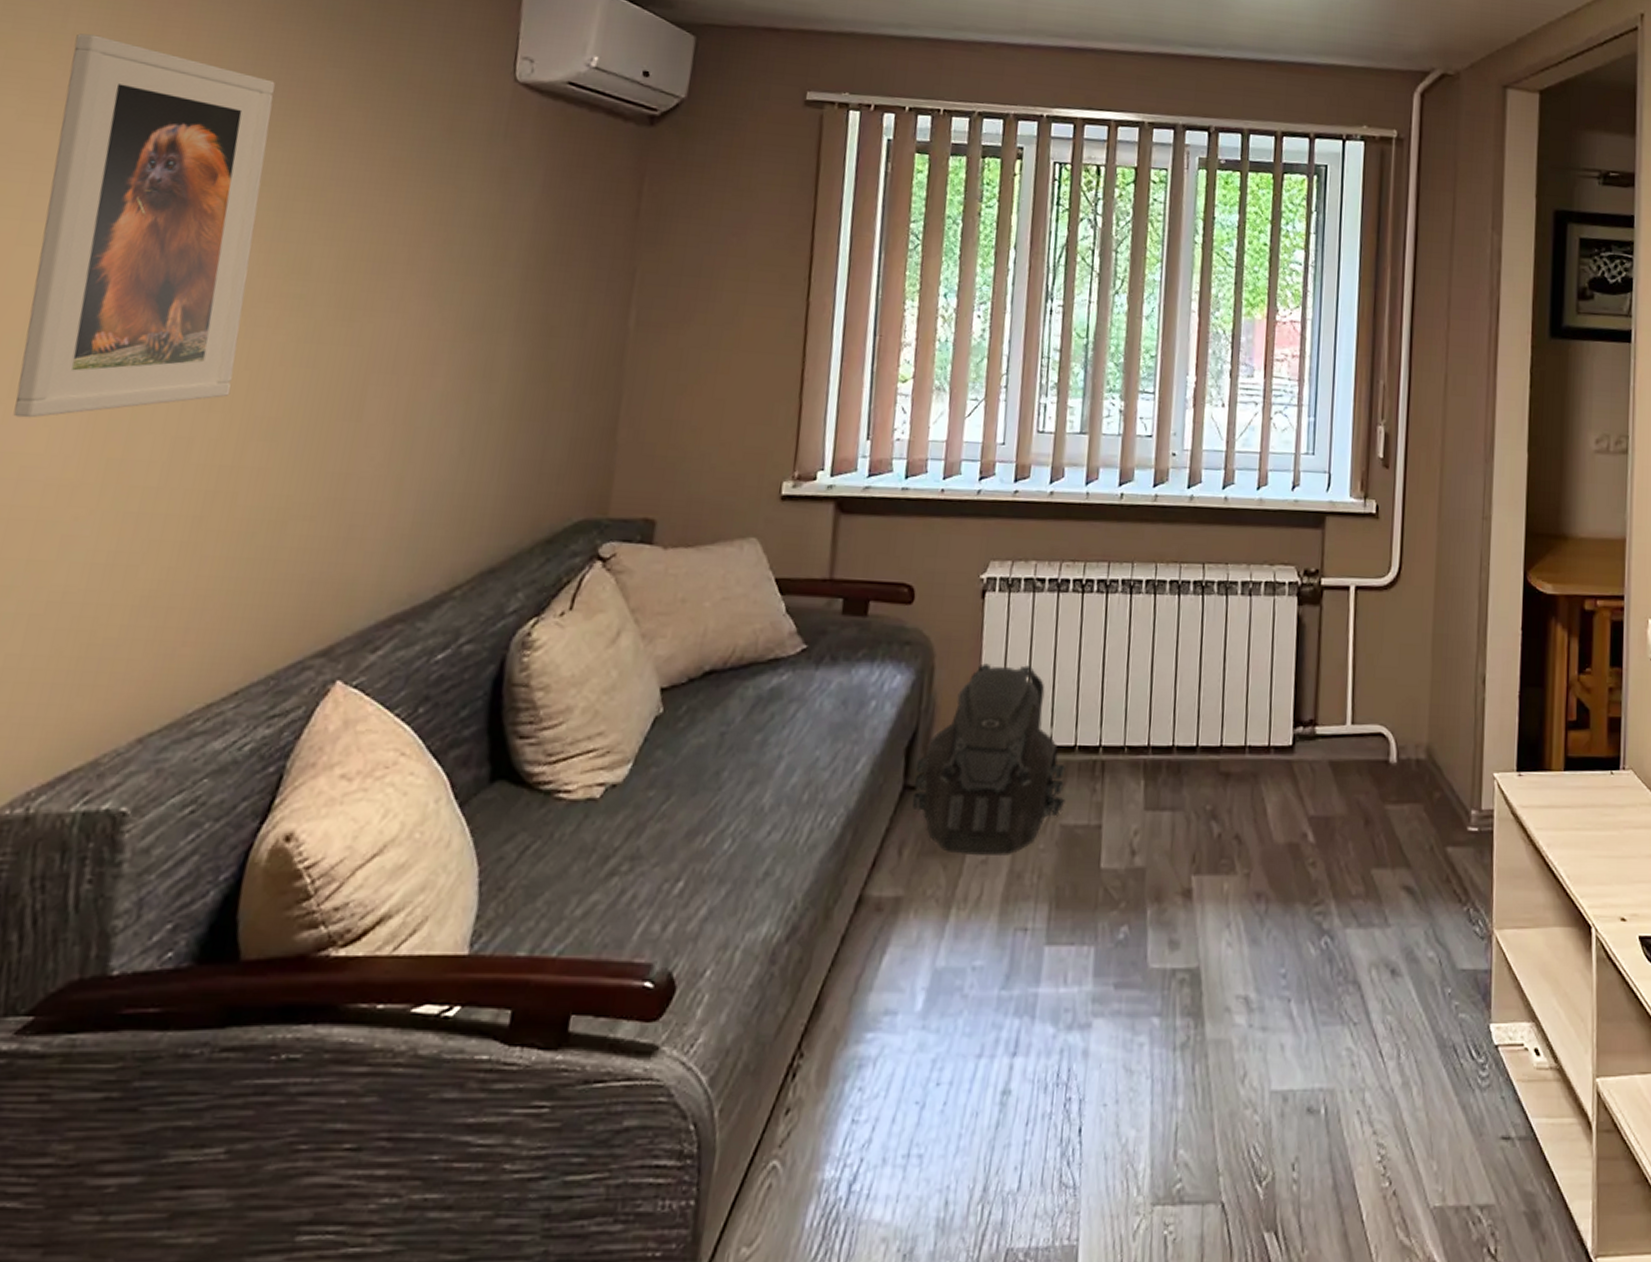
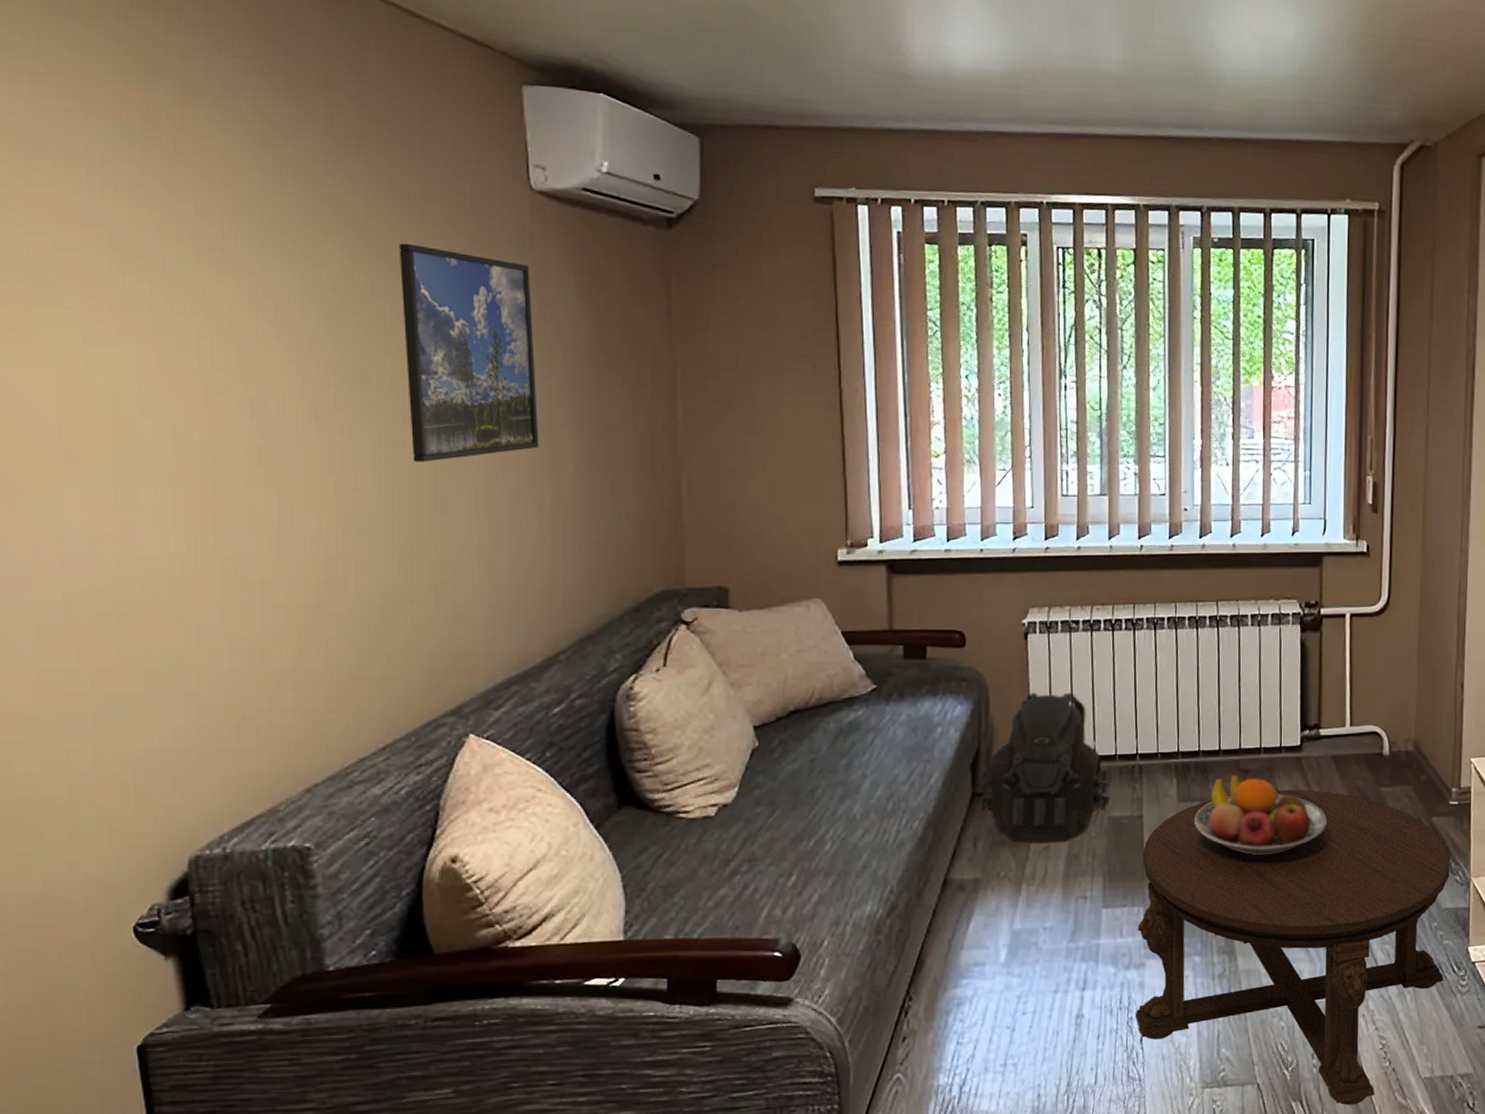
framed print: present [13,33,275,418] -> none [91,159,320,526]
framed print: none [337,129,500,363] -> present [398,243,539,462]
coffee table: none [1074,800,1469,1242] -> present [1135,789,1450,1105]
fruit bowl: none [1163,778,1320,886] -> present [1195,774,1327,856]

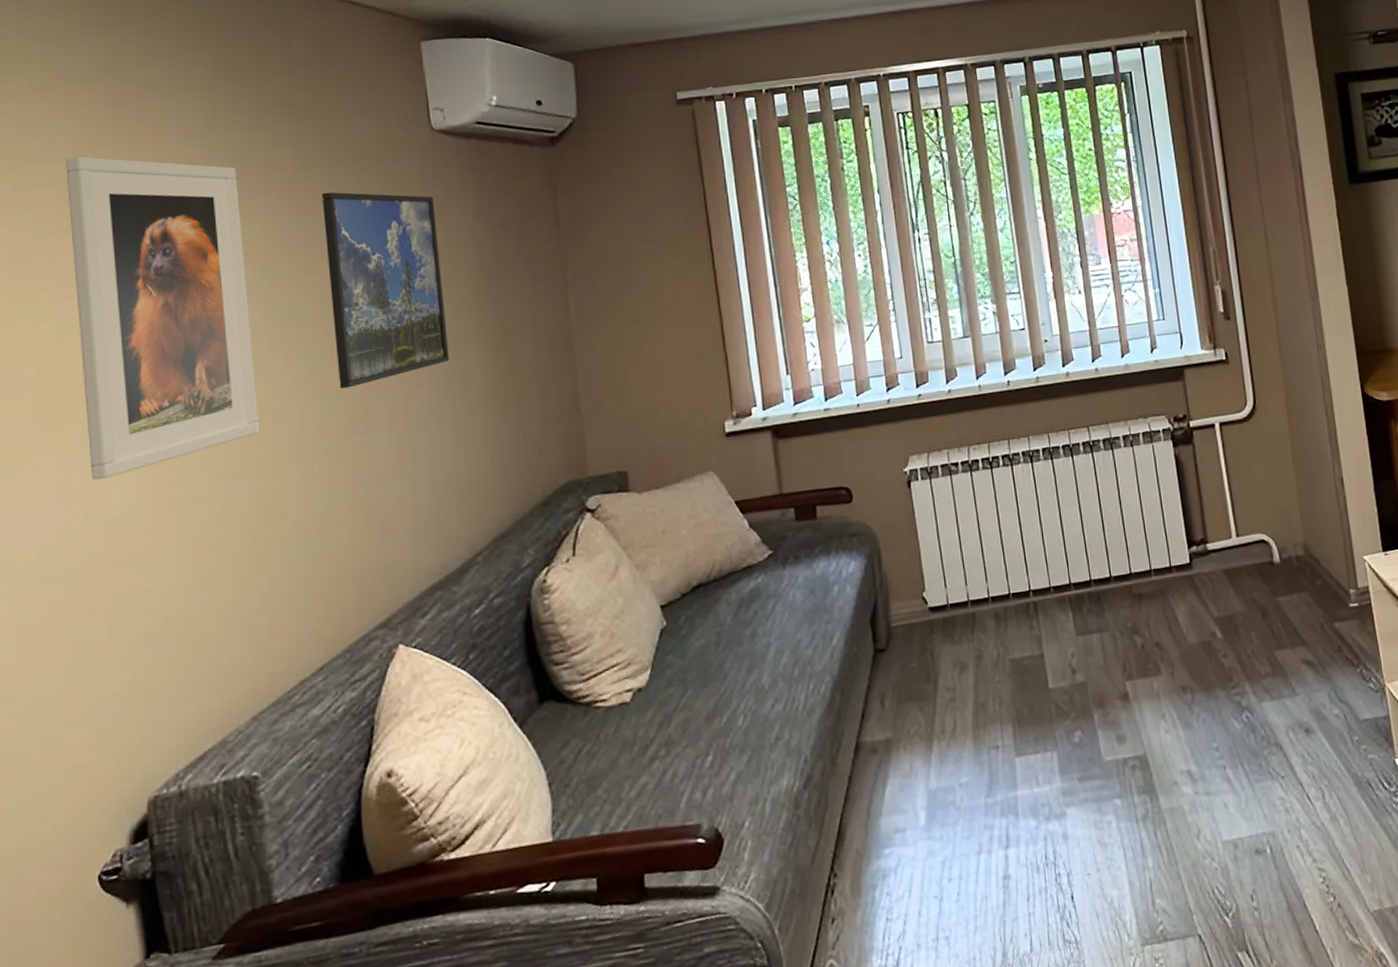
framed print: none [91,159,320,526] -> present [66,156,260,480]
backpack: present [981,692,1111,845] -> none [881,535,1010,697]
coffee table: present [1135,789,1450,1105] -> none [1048,607,1376,951]
fruit bowl: present [1195,774,1327,856] -> none [1095,600,1228,684]

